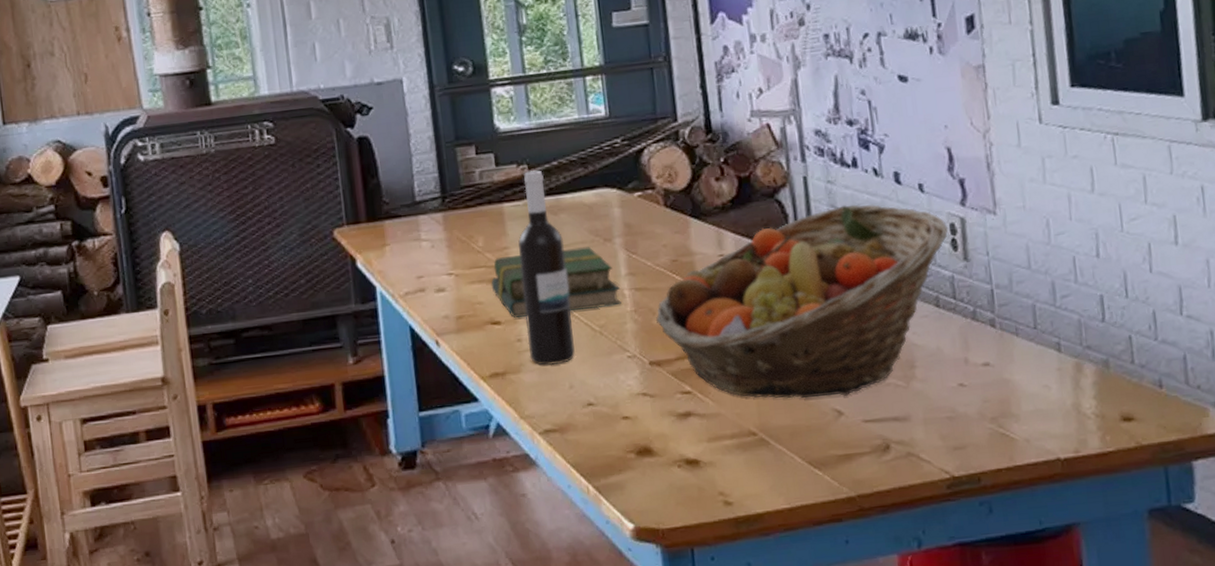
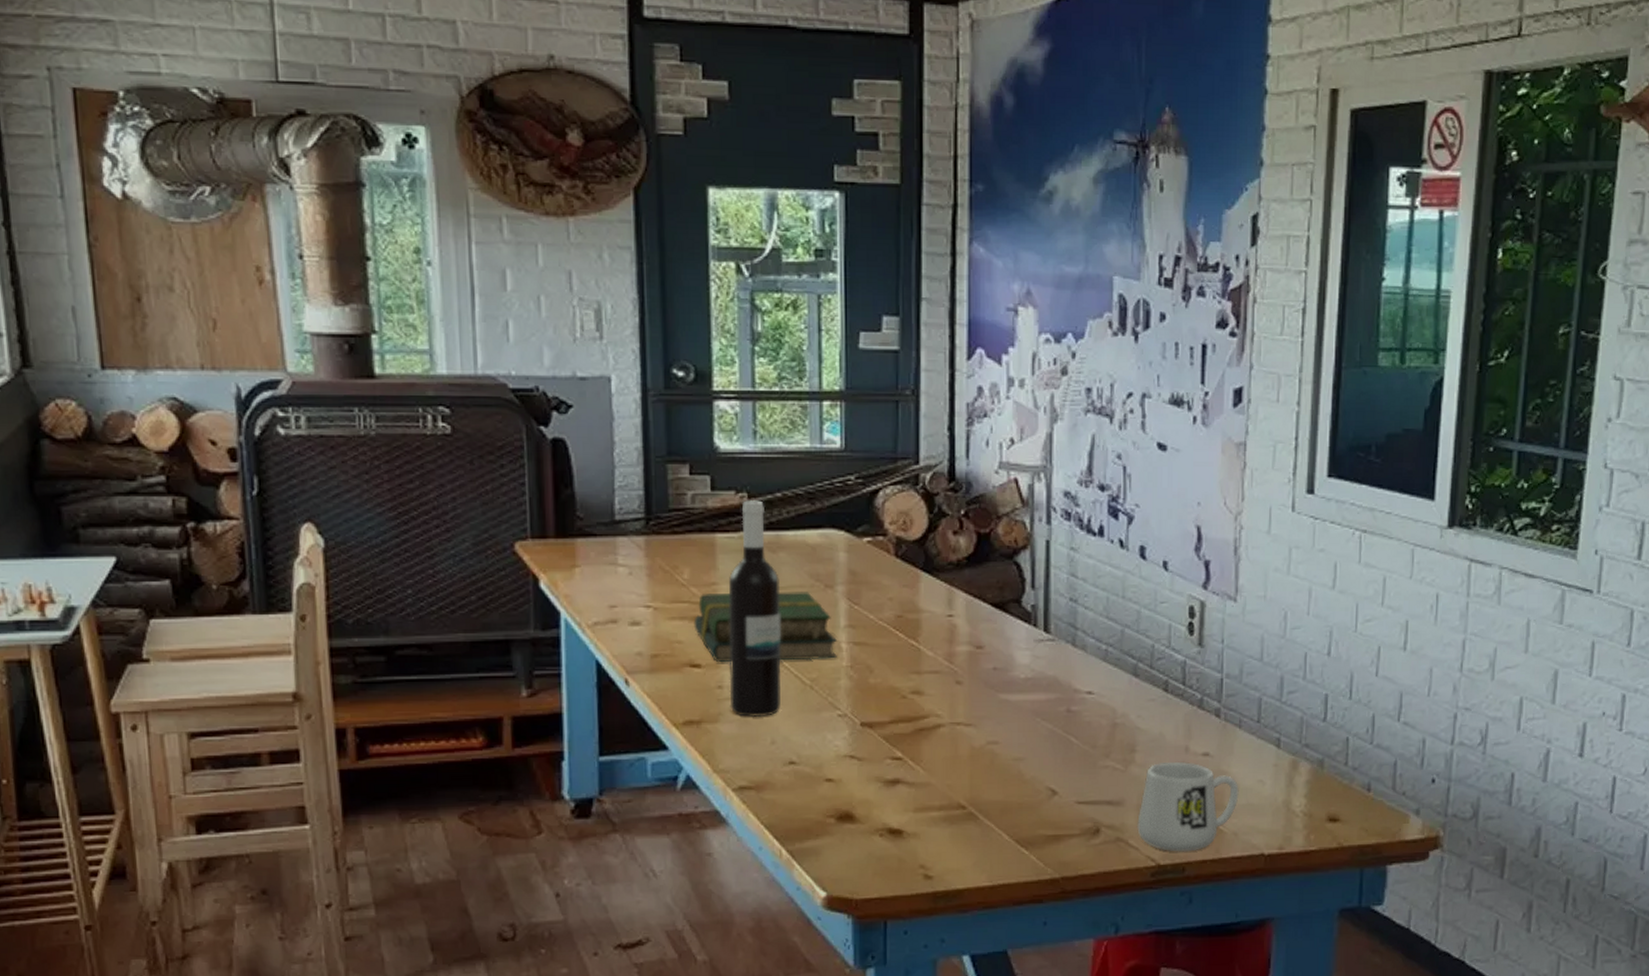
fruit basket: present [655,204,949,399] -> none [872,574,1187,775]
mug: none [926,373,1026,463] -> present [1137,762,1239,852]

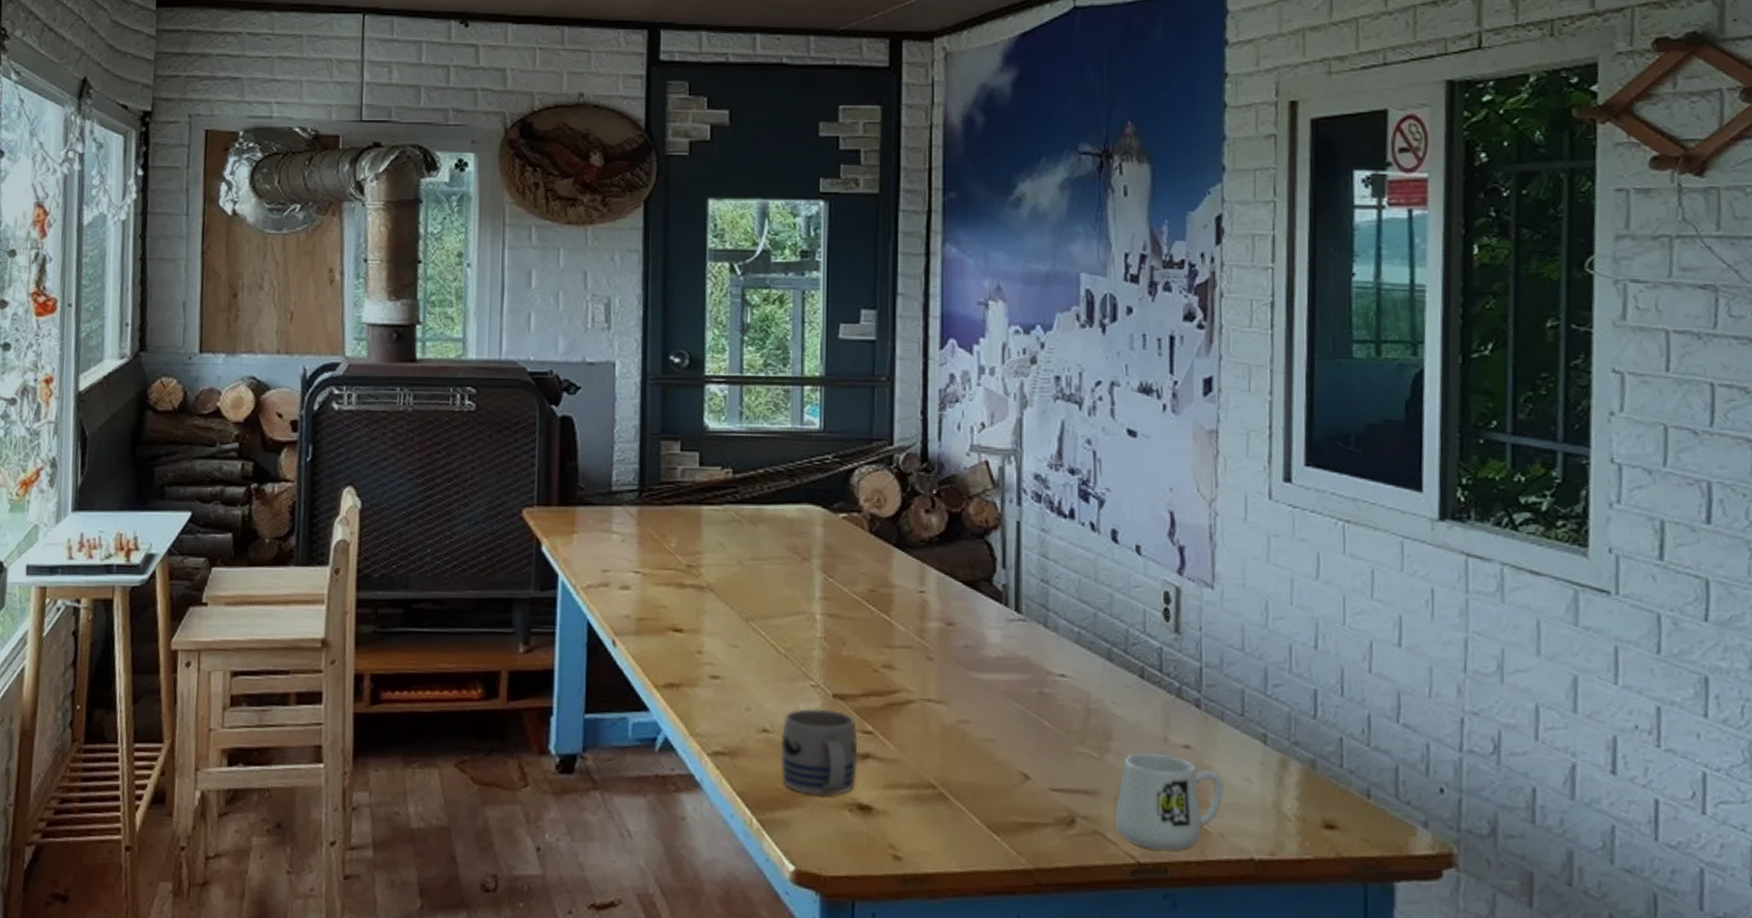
book: present [693,592,837,662] -> none [678,562,812,630]
wine bottle: present [728,500,781,717] -> none [708,476,759,683]
mug: none [808,738,888,823] -> present [781,708,858,796]

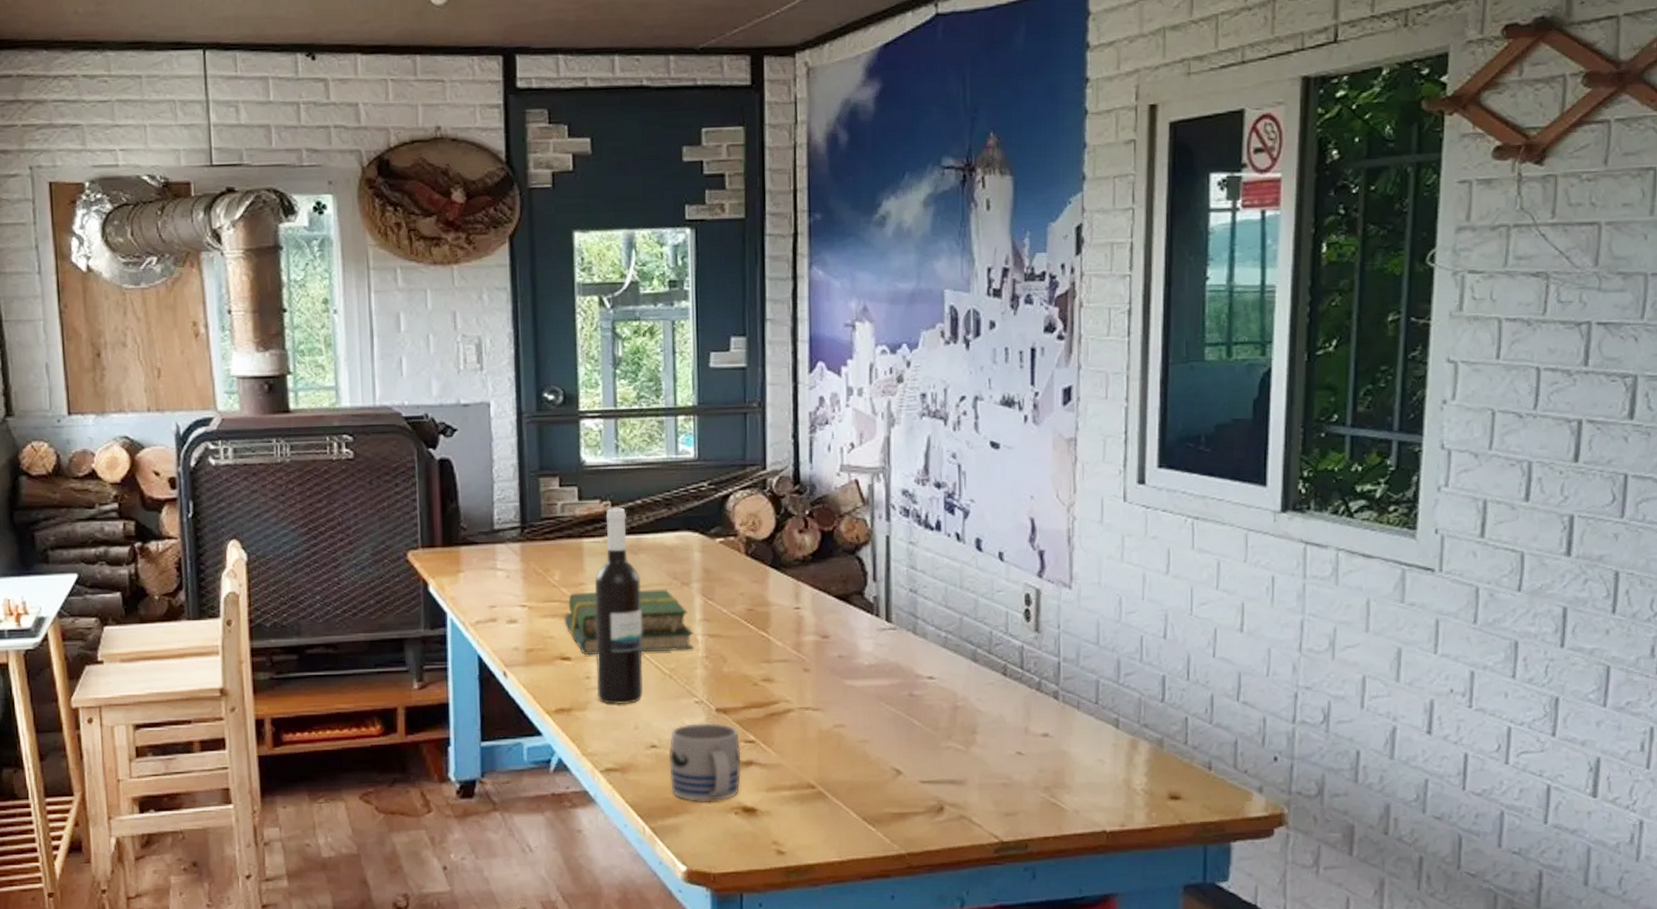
book: none [678,562,812,630] -> present [564,589,693,655]
wine bottle: none [708,476,759,683] -> present [594,507,643,704]
mug: present [1115,753,1224,851] -> none [980,743,1079,829]

